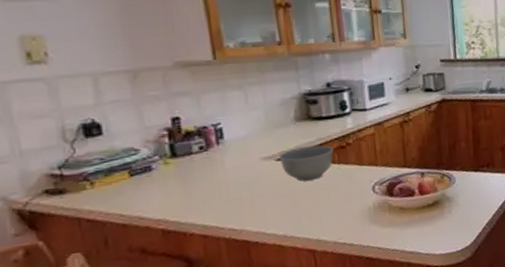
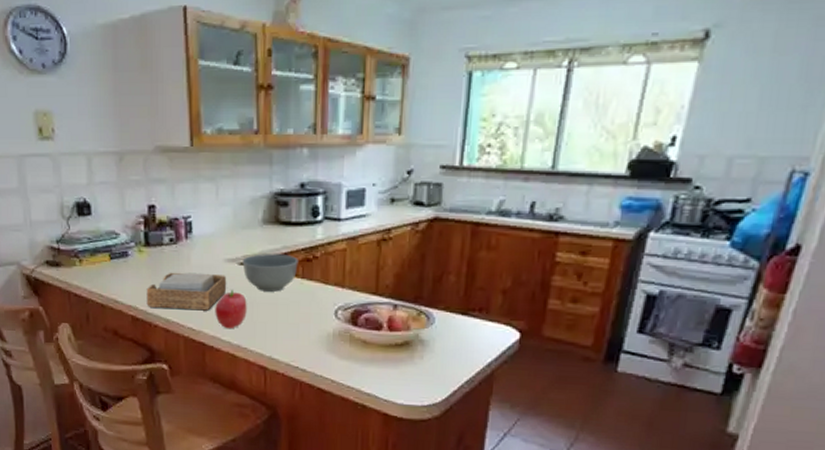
napkin holder: none [177,172,267,217] -> present [146,272,227,311]
fruit: none [256,185,290,223] -> present [215,290,247,329]

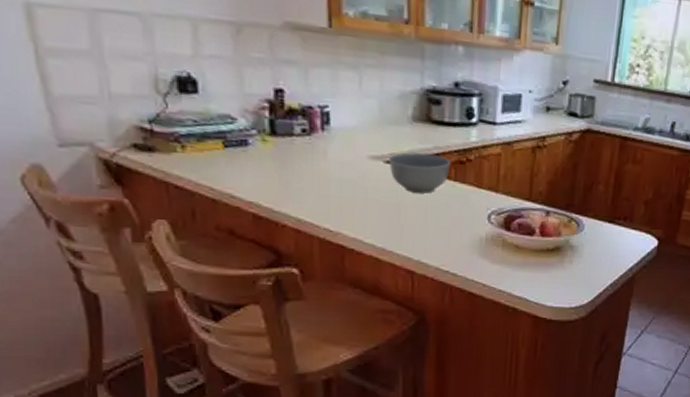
napkin holder: present [146,272,227,311] -> none [272,166,371,211]
fruit: present [215,290,247,329] -> none [356,190,394,231]

